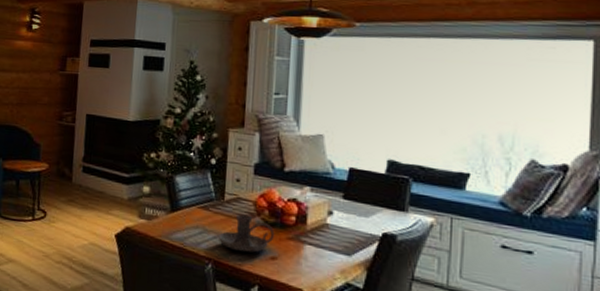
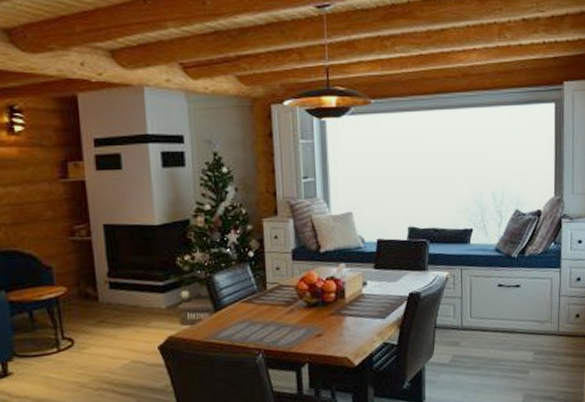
candle holder: present [217,214,275,253] -> none [264,300,318,336]

